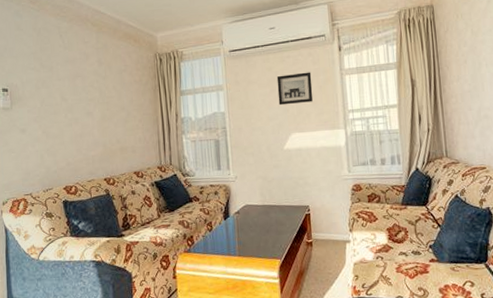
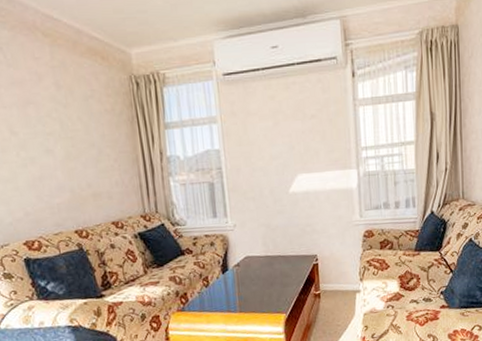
wall art: present [276,72,314,106] -> none [280,102,323,142]

